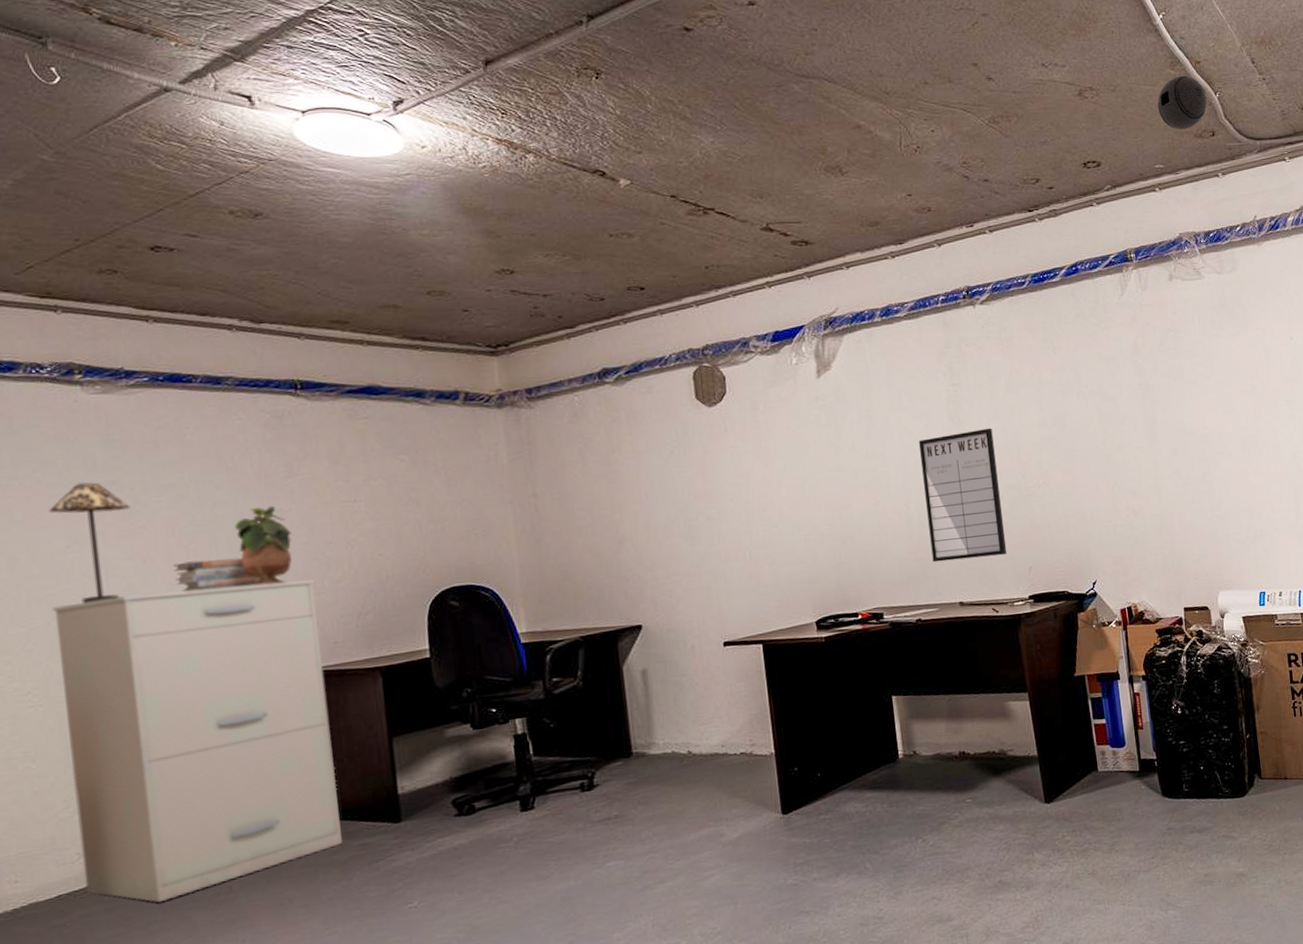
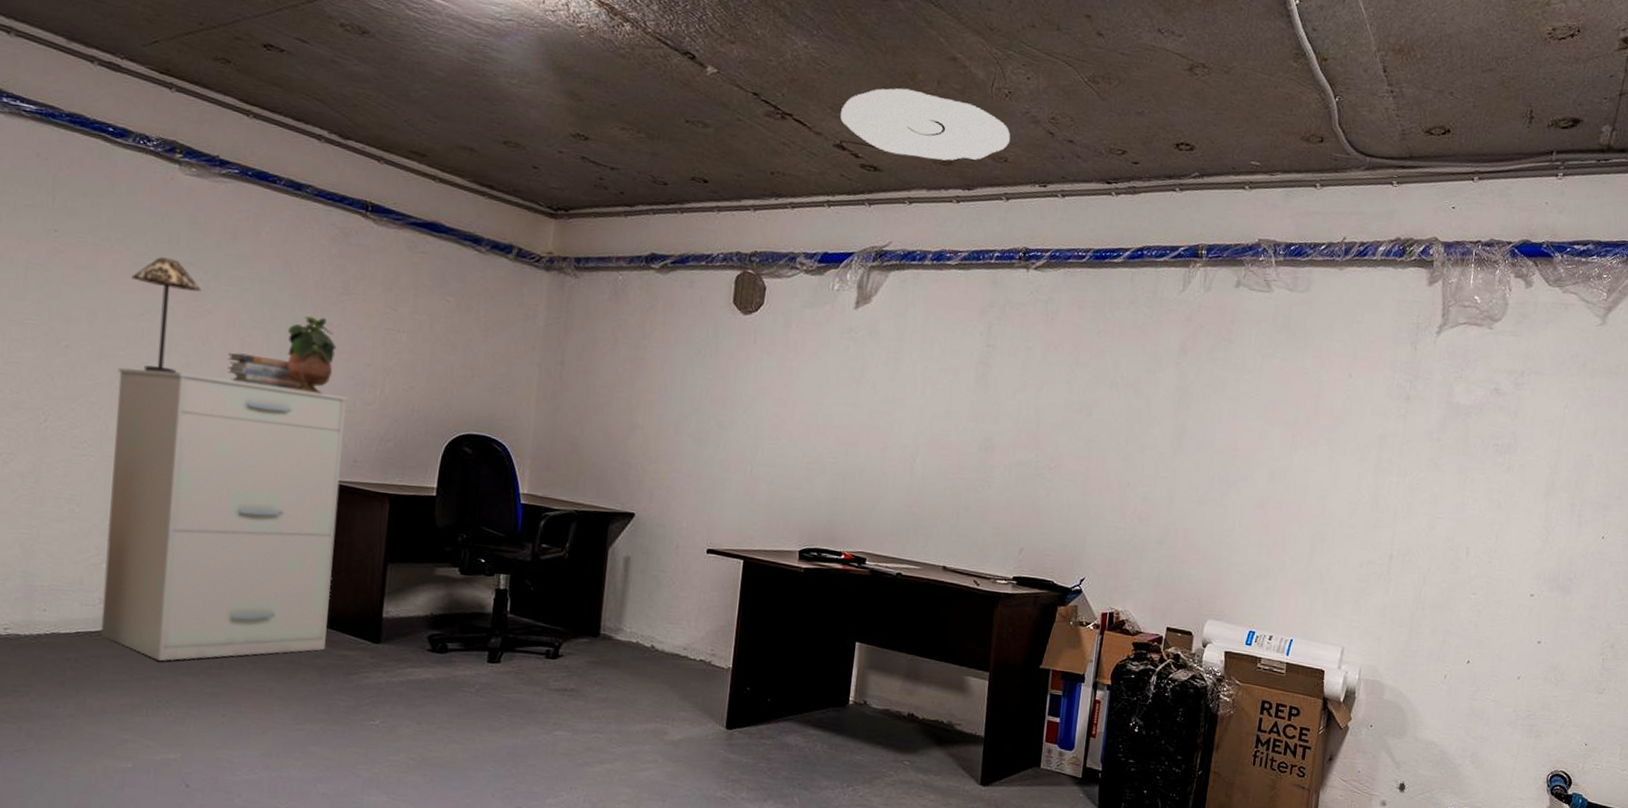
ceiling light: none [761,162,929,226] -> present [840,88,1010,161]
writing board: present [918,427,1007,563] -> none [926,394,1016,529]
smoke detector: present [1157,75,1207,130] -> none [1269,70,1325,130]

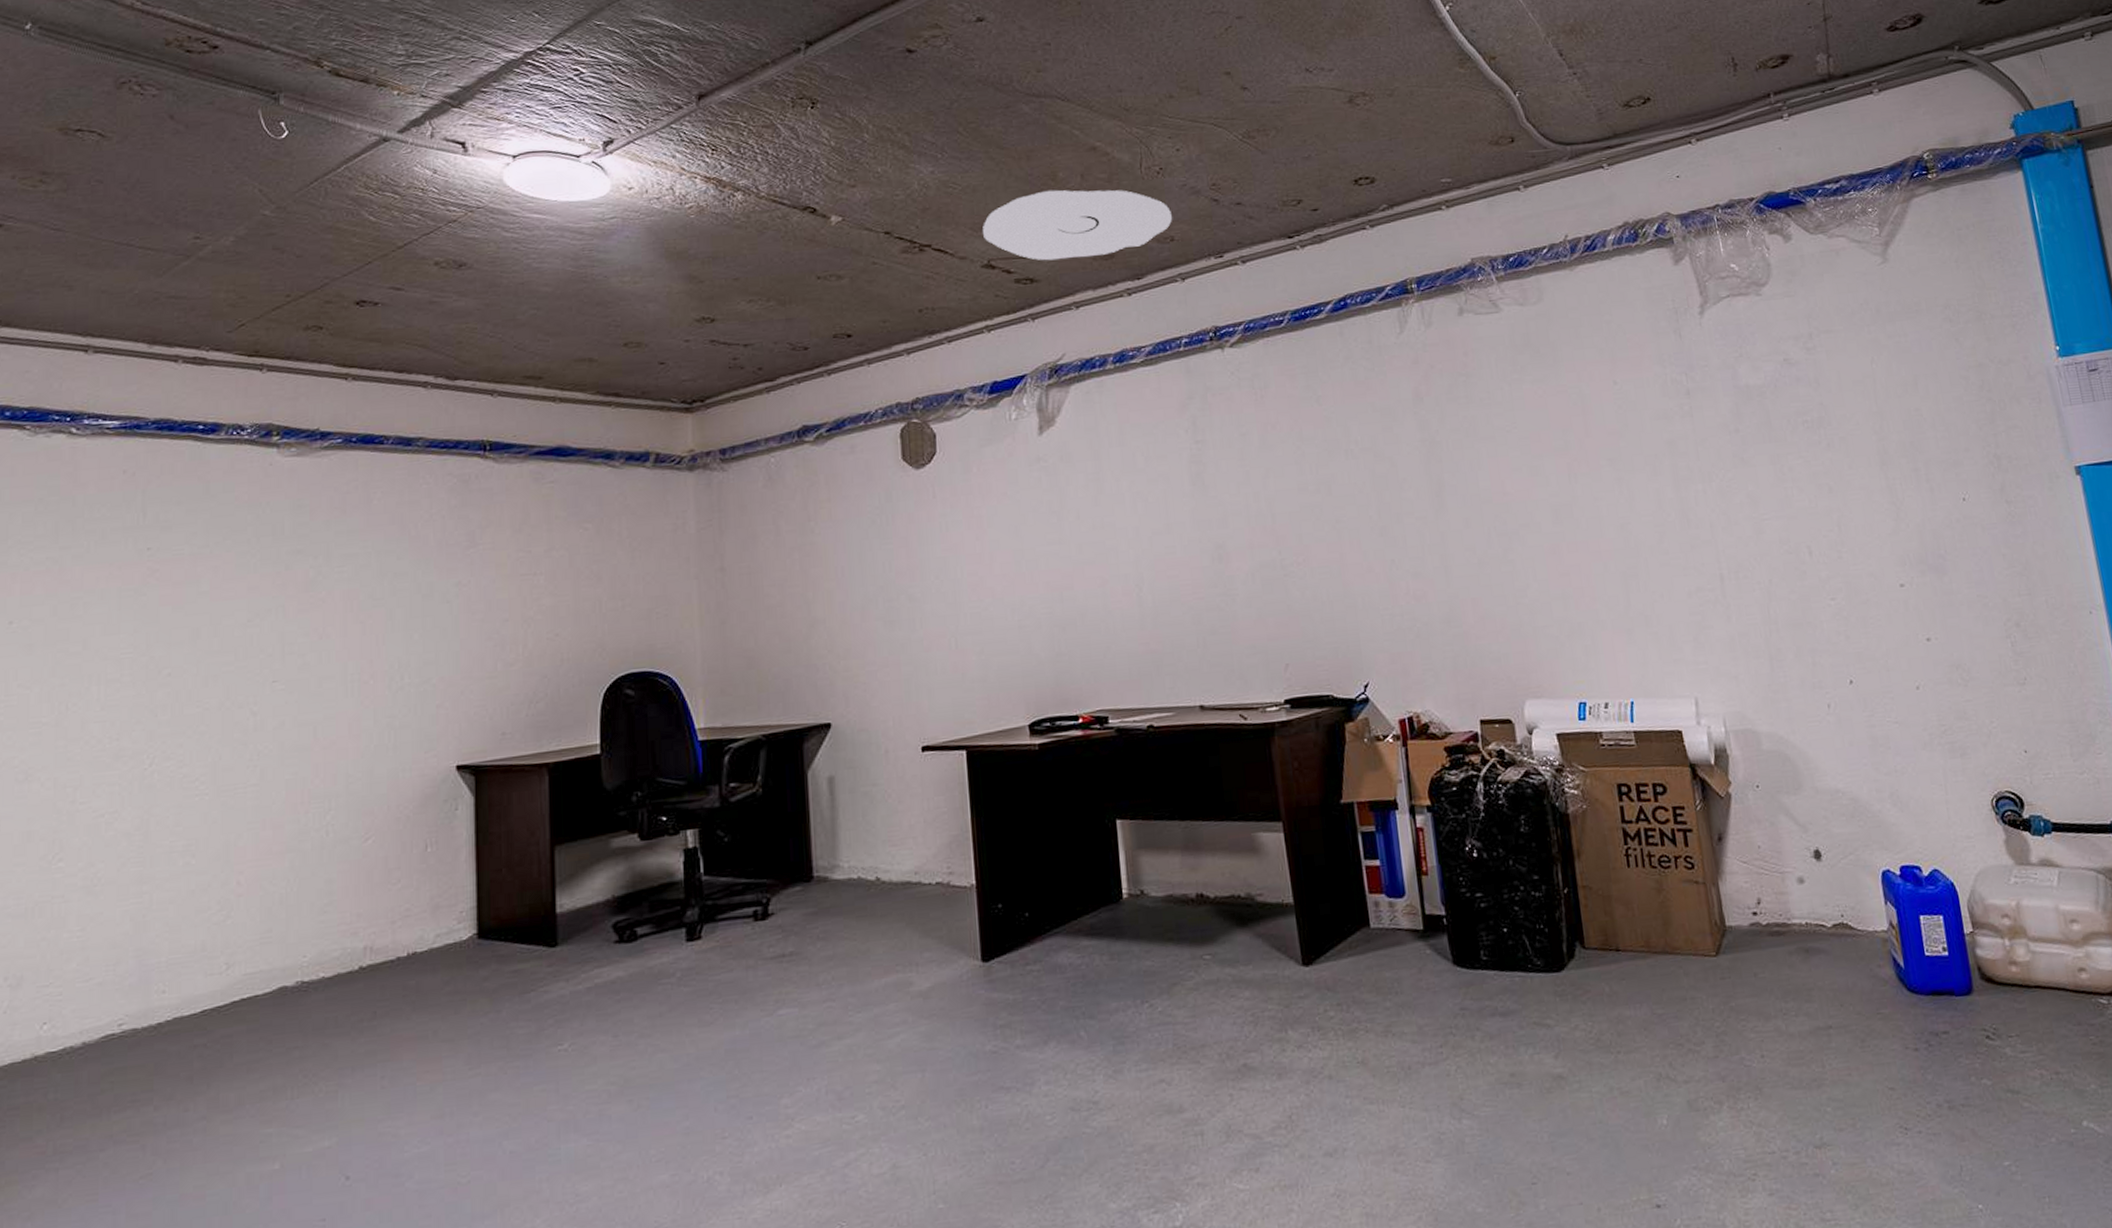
filing cabinet: present [100,367,349,661] -> none [228,661,494,1025]
table lamp: present [131,256,202,373] -> none [235,550,313,683]
book stack: present [227,353,309,392] -> none [349,635,443,673]
potted plant: present [286,316,337,394] -> none [412,578,468,668]

